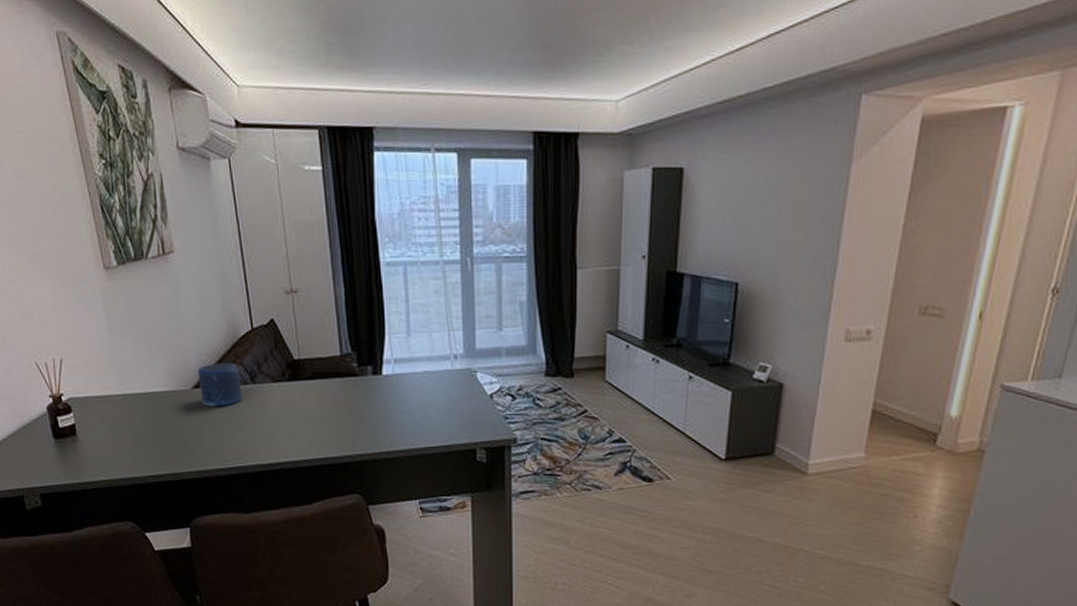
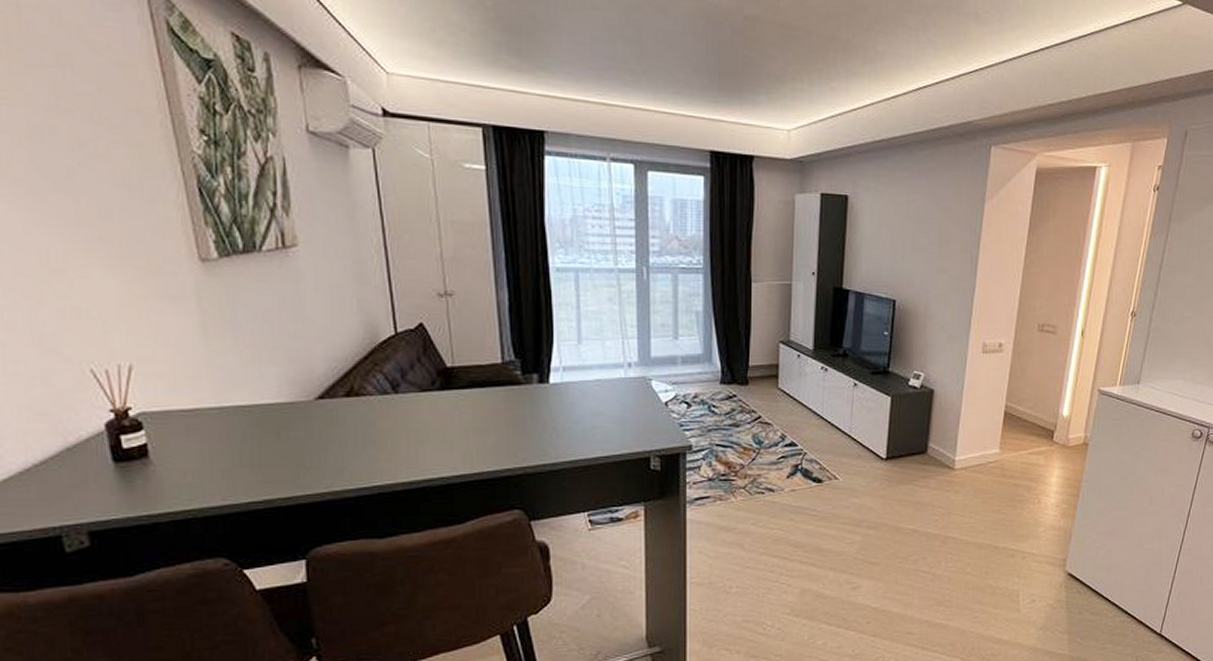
candle: present [197,362,243,407] -> none [323,370,381,420]

